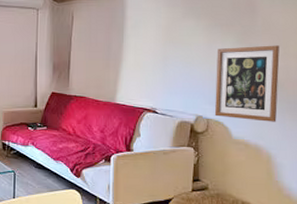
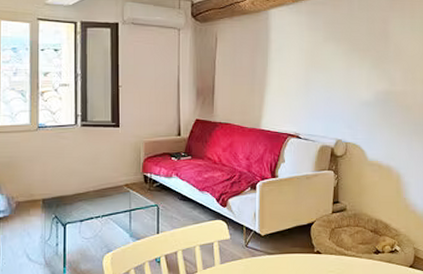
wall art: present [214,45,280,122] -> none [352,70,408,143]

